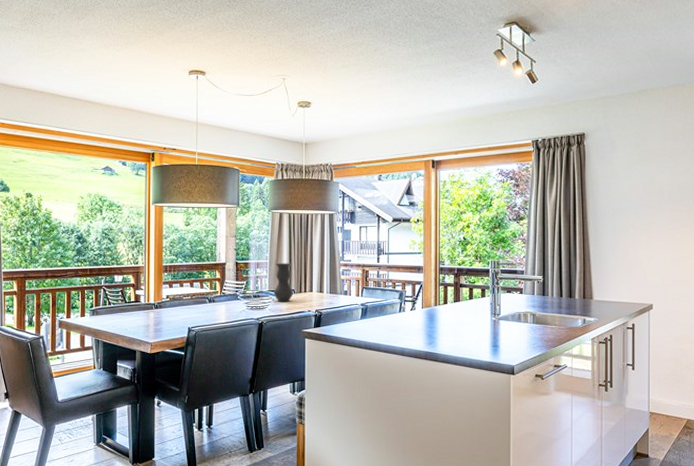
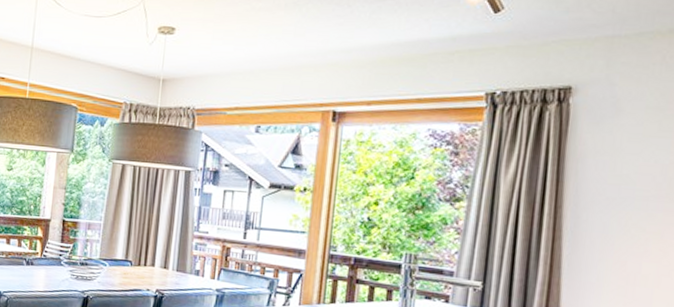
vase: present [274,263,294,302] -> none [105,225,132,276]

